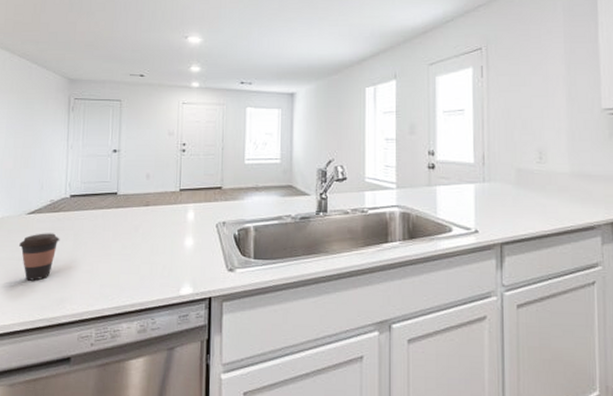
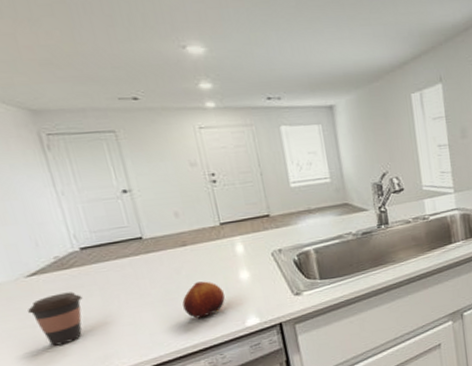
fruit: none [133,242,168,278] -> present [182,281,225,319]

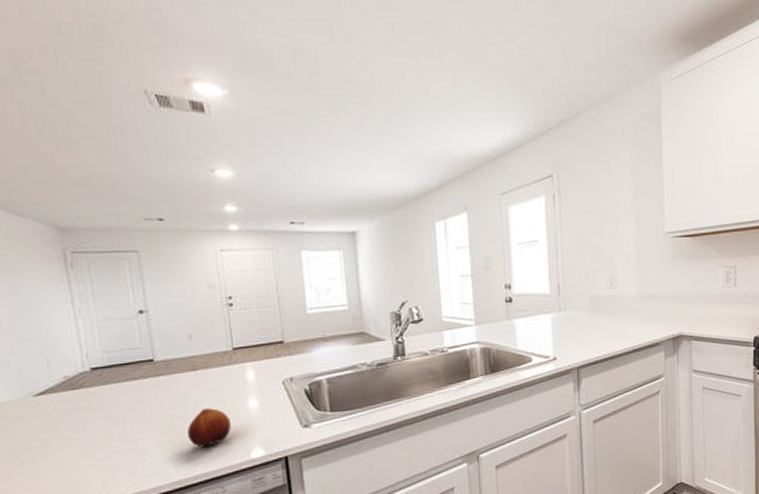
coffee cup: present [28,292,83,346] -> none [32,413,88,470]

